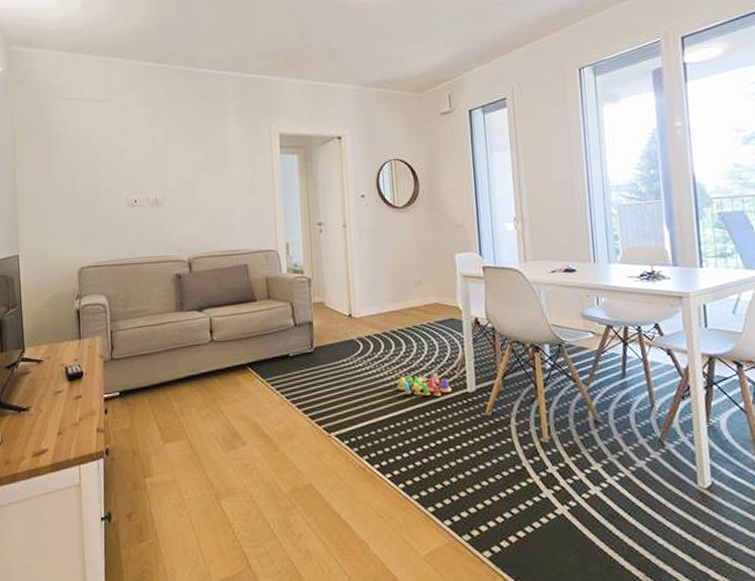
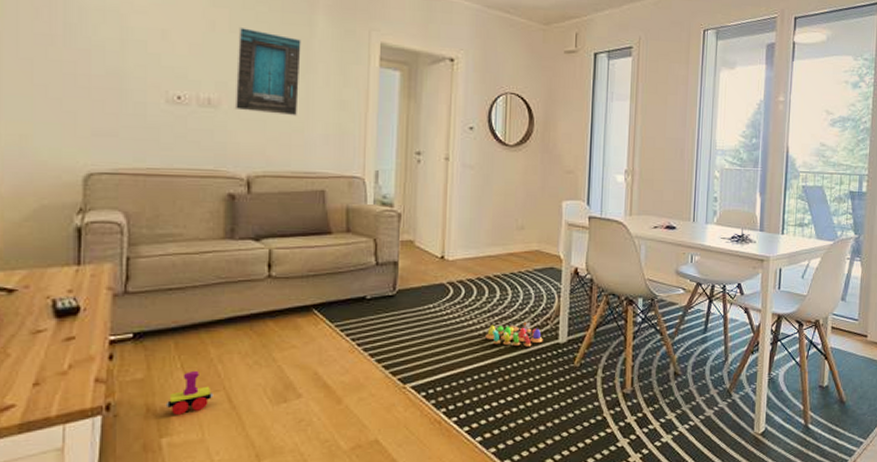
toy train: none [146,422,179,459] -> present [166,371,213,415]
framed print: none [172,138,221,206] -> present [234,26,301,116]

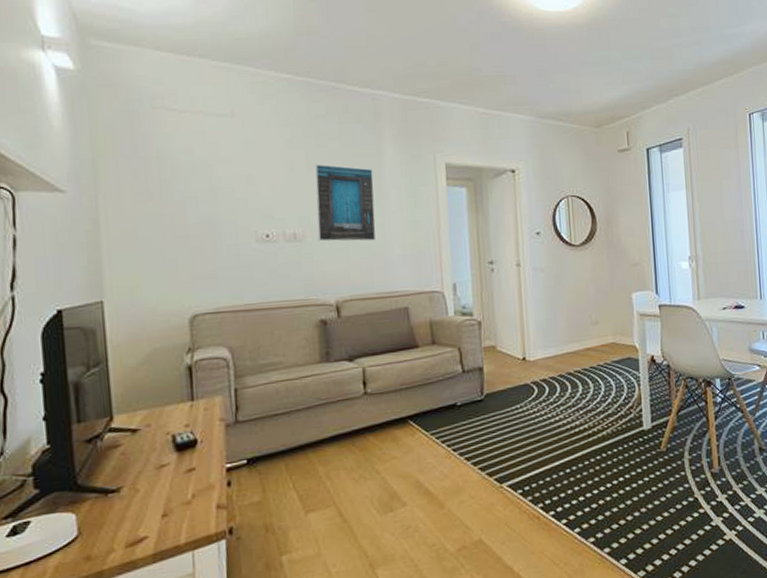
toy train: present [166,371,213,415] -> none [282,489,325,533]
stacking toy: present [486,320,543,347] -> none [573,410,628,438]

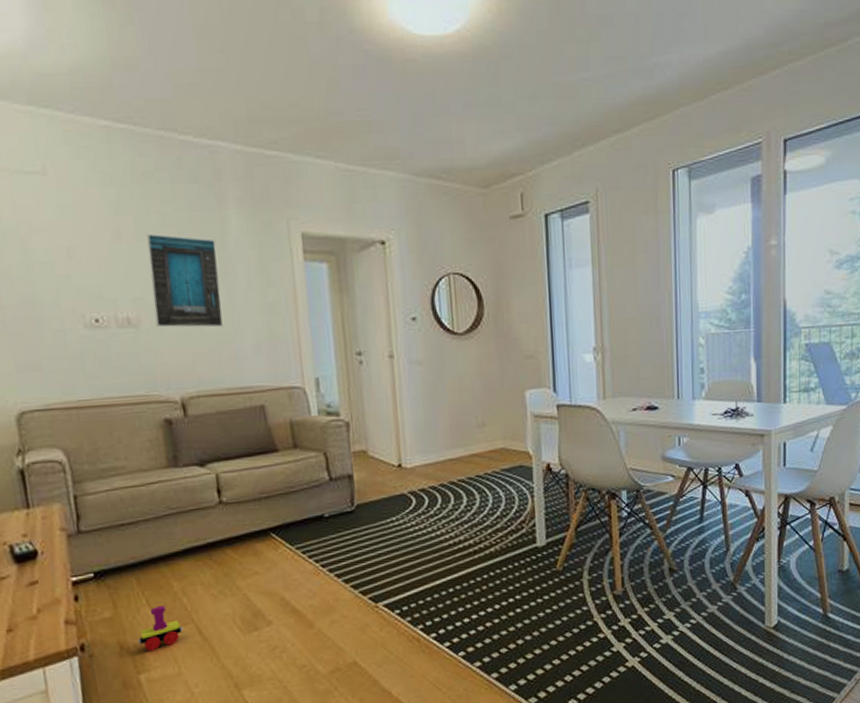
toy train: none [282,489,325,533] -> present [137,606,184,651]

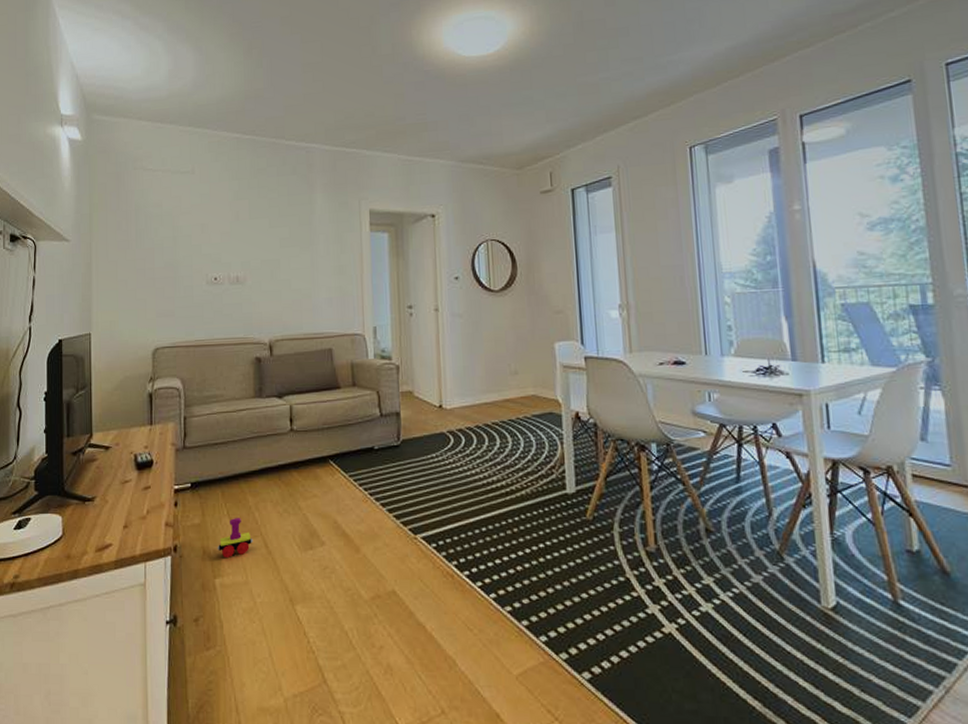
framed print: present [146,233,224,328] -> none [256,213,306,285]

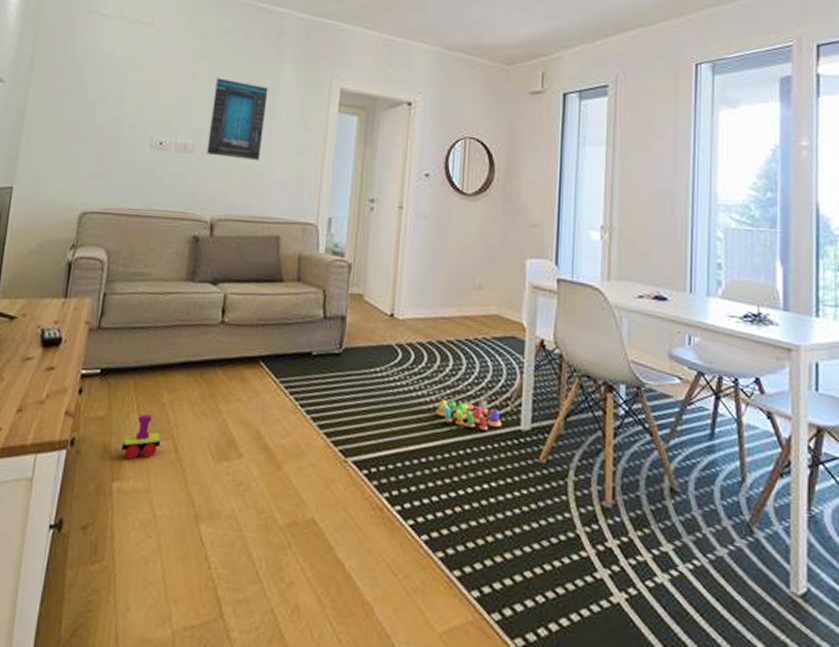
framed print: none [256,213,306,285] -> present [205,77,269,161]
stacking toy: none [489,469,550,498] -> present [436,396,502,431]

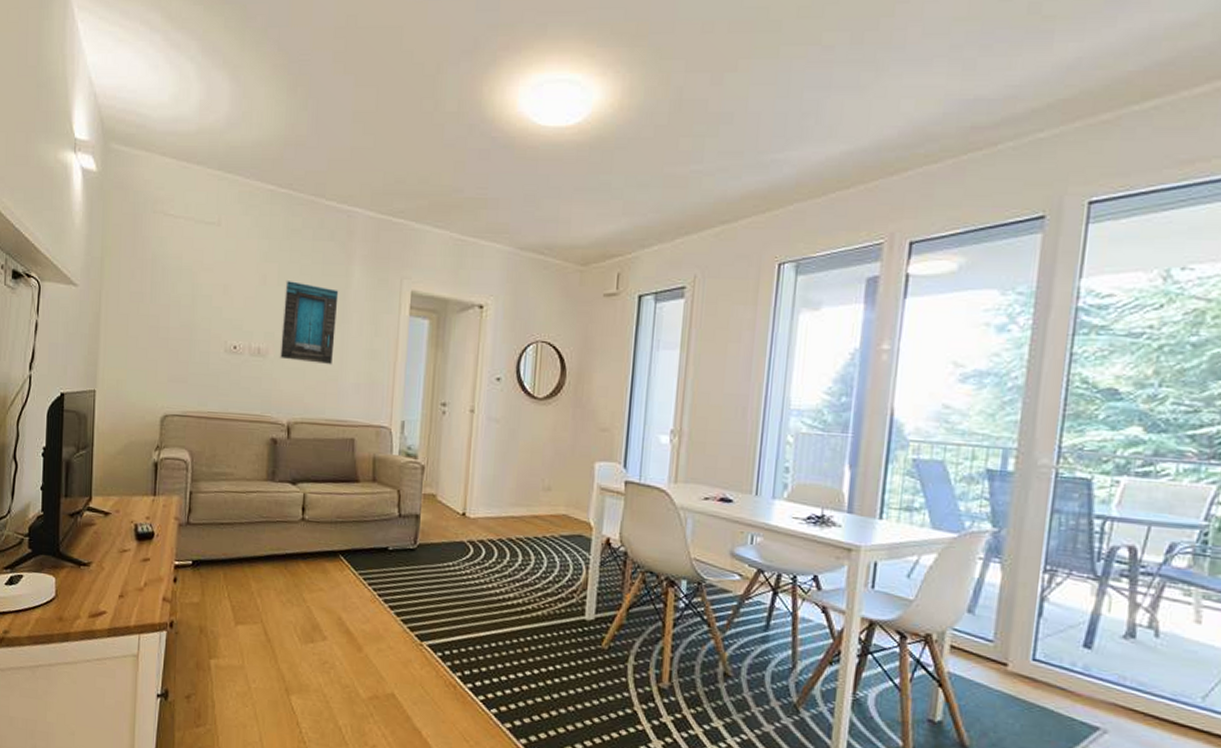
toy train: present [120,414,162,459] -> none [215,601,253,640]
stacking toy: present [436,396,502,431] -> none [505,588,567,620]

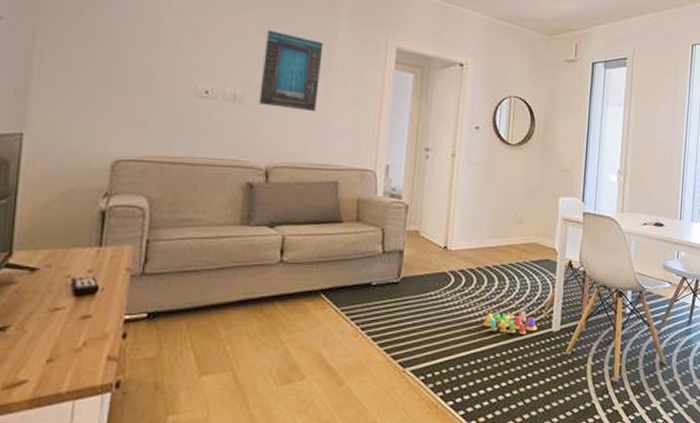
stacking toy: none [505,588,567,620] -> present [483,309,537,334]

